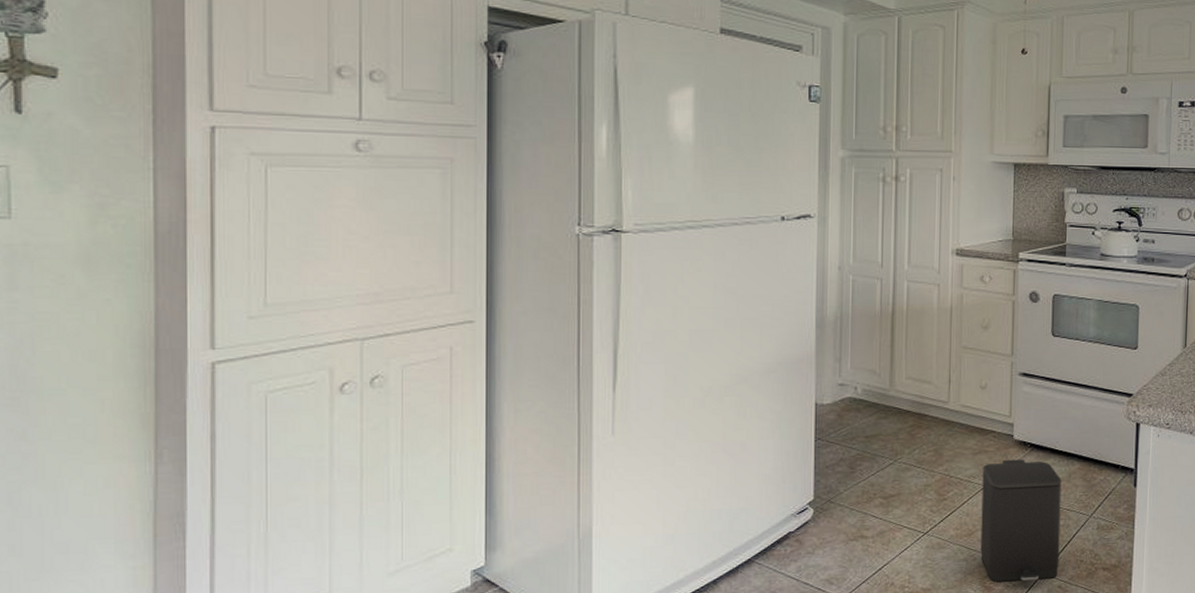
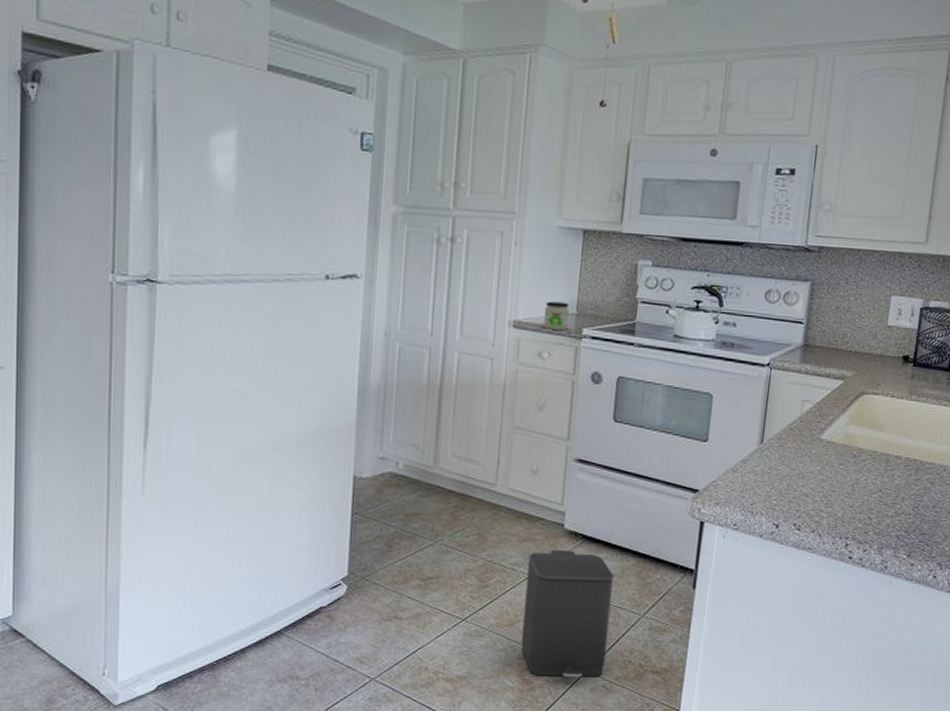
jar: none [983,229,1007,256] -> present [543,301,570,331]

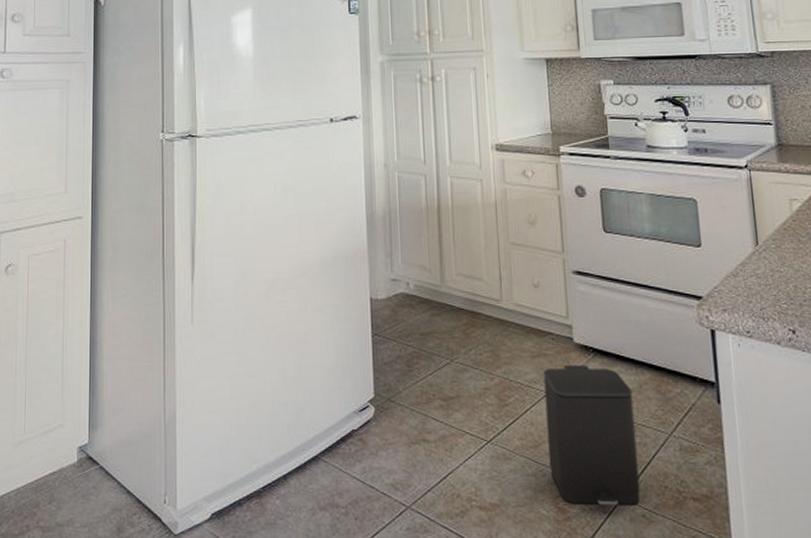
jar: present [543,301,570,331] -> none [522,124,547,151]

